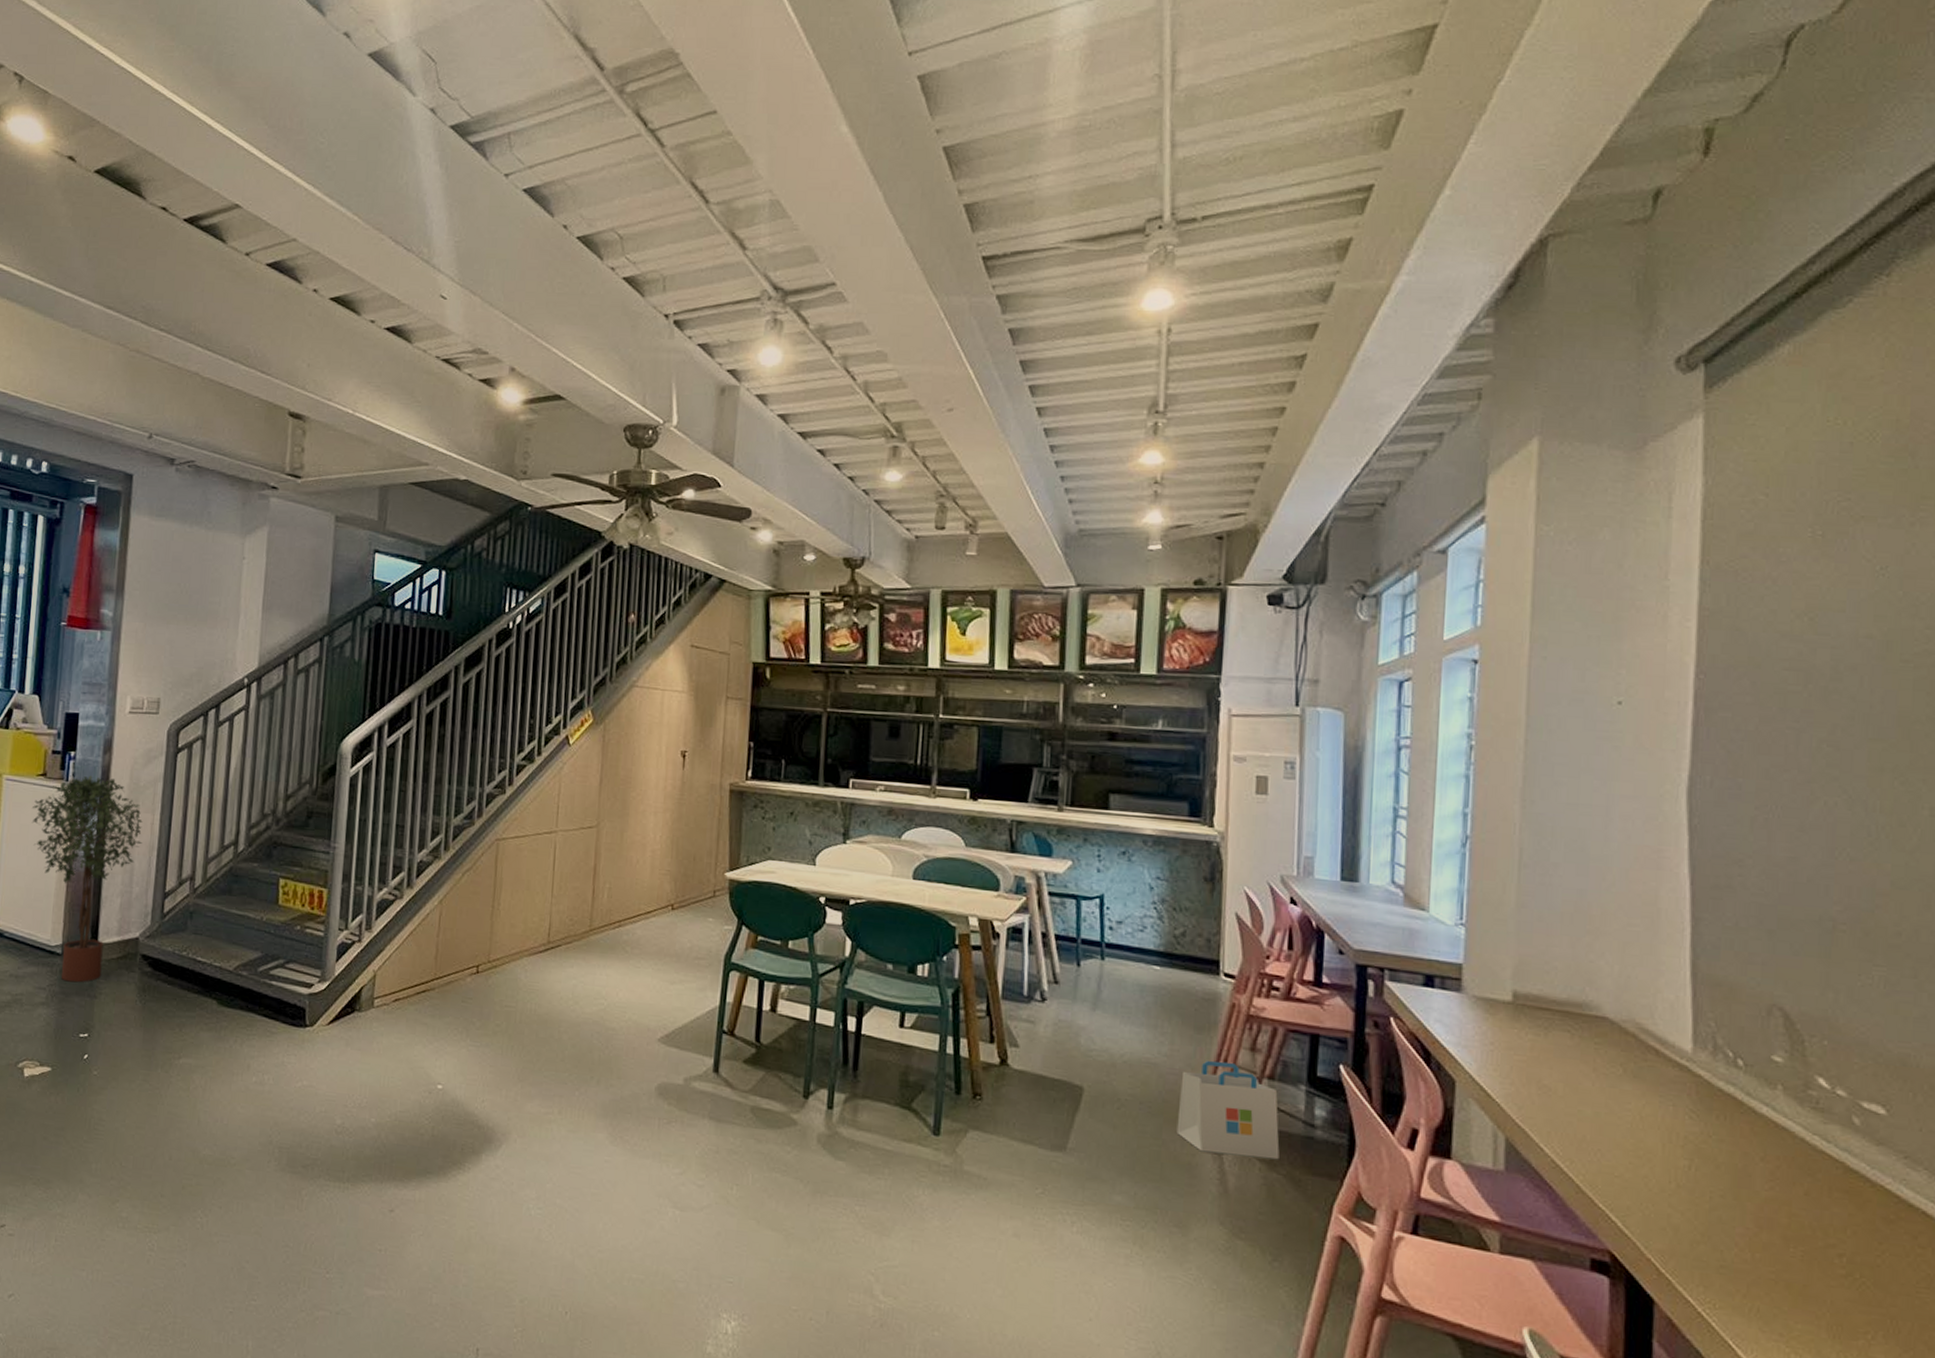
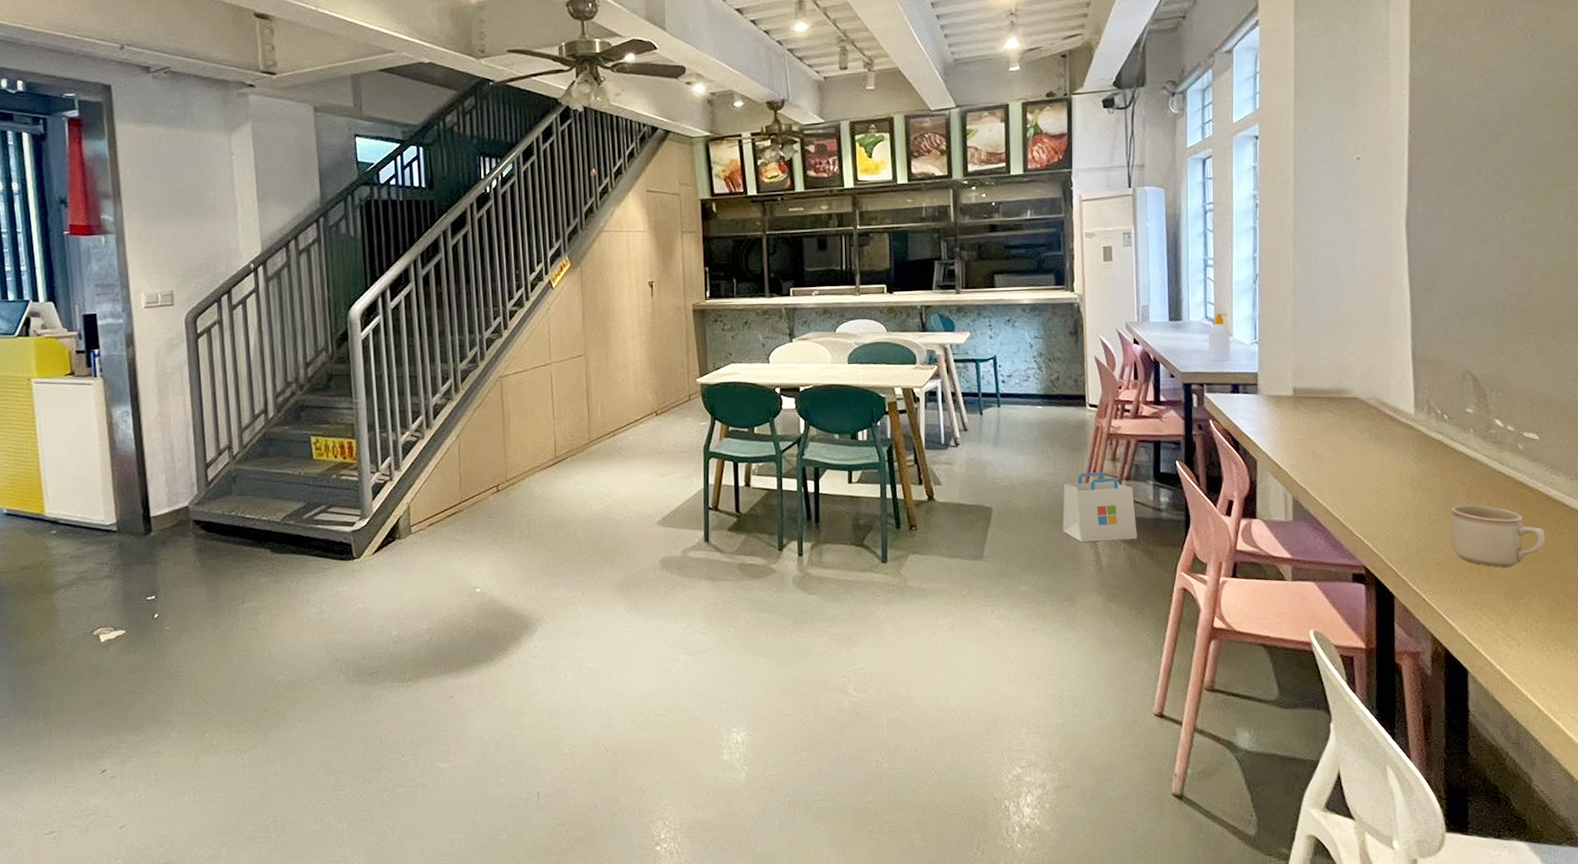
potted tree: present [31,775,143,983] -> none [66,369,178,554]
soap bottle: none [1394,879,1426,944] -> present [1209,313,1231,362]
mug: none [1745,1188,1894,1290] -> present [1451,504,1545,567]

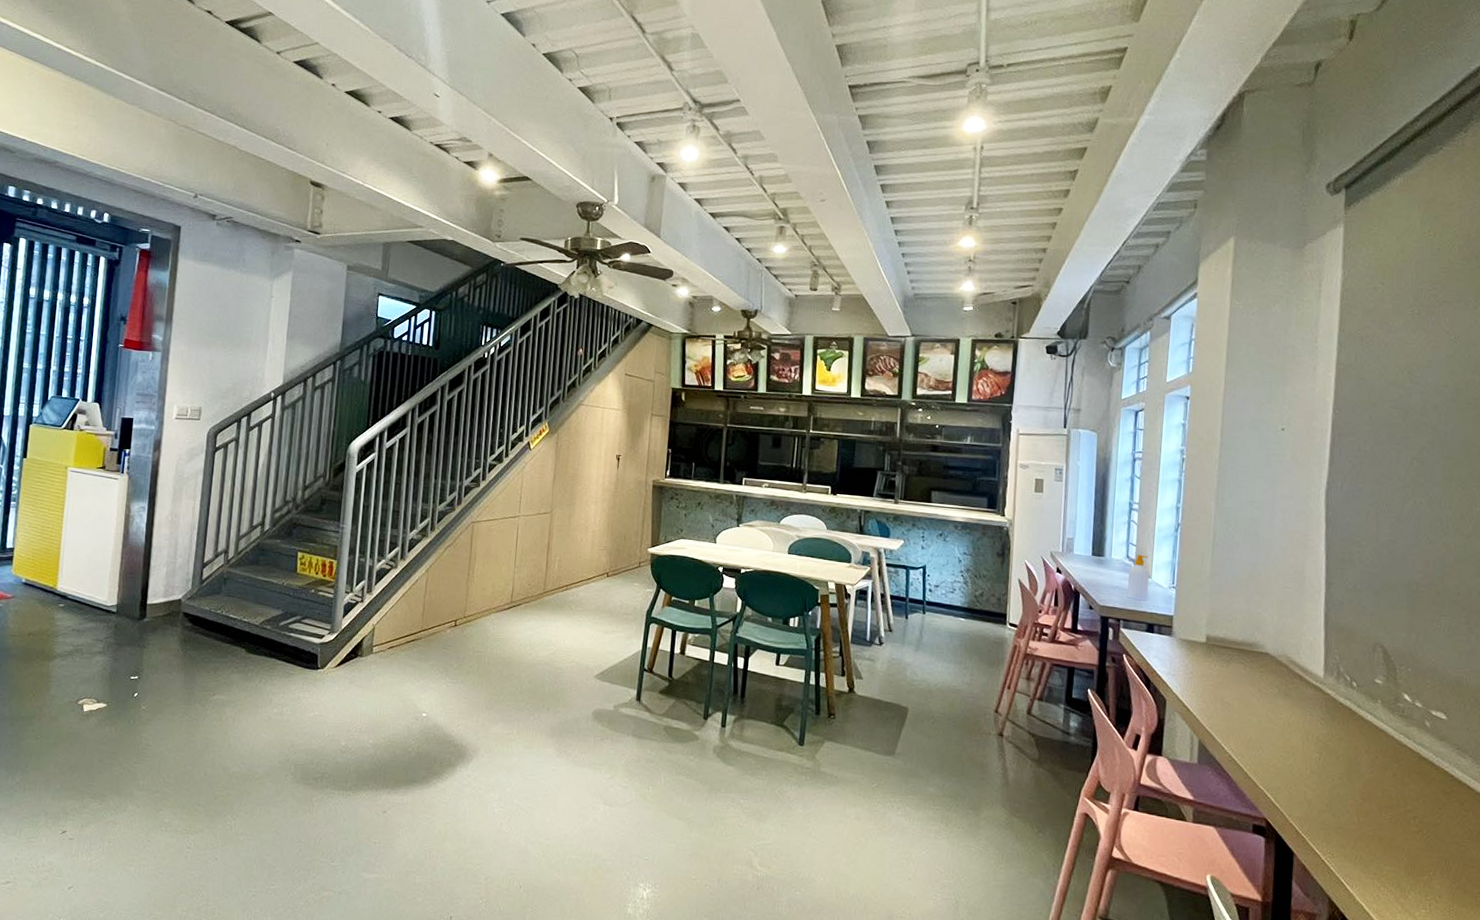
shopping bag: present [1062,471,1137,542] -> none [973,687,1045,759]
mug: present [1451,504,1545,567] -> none [1354,772,1449,842]

